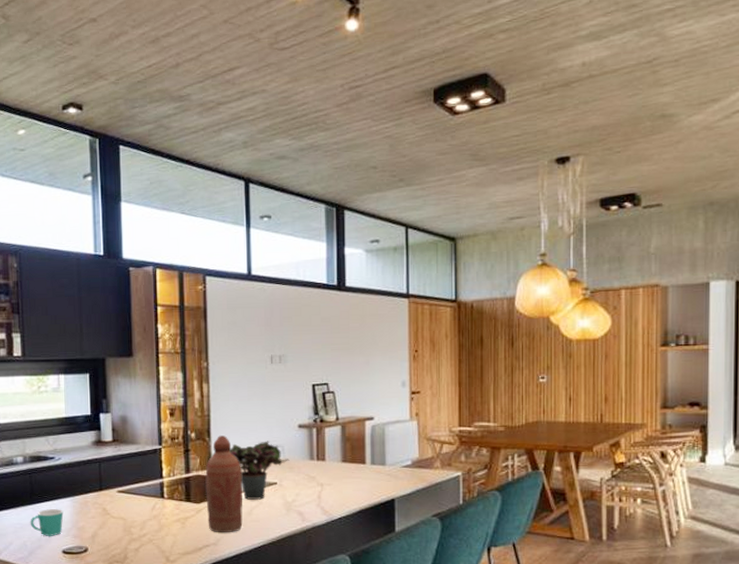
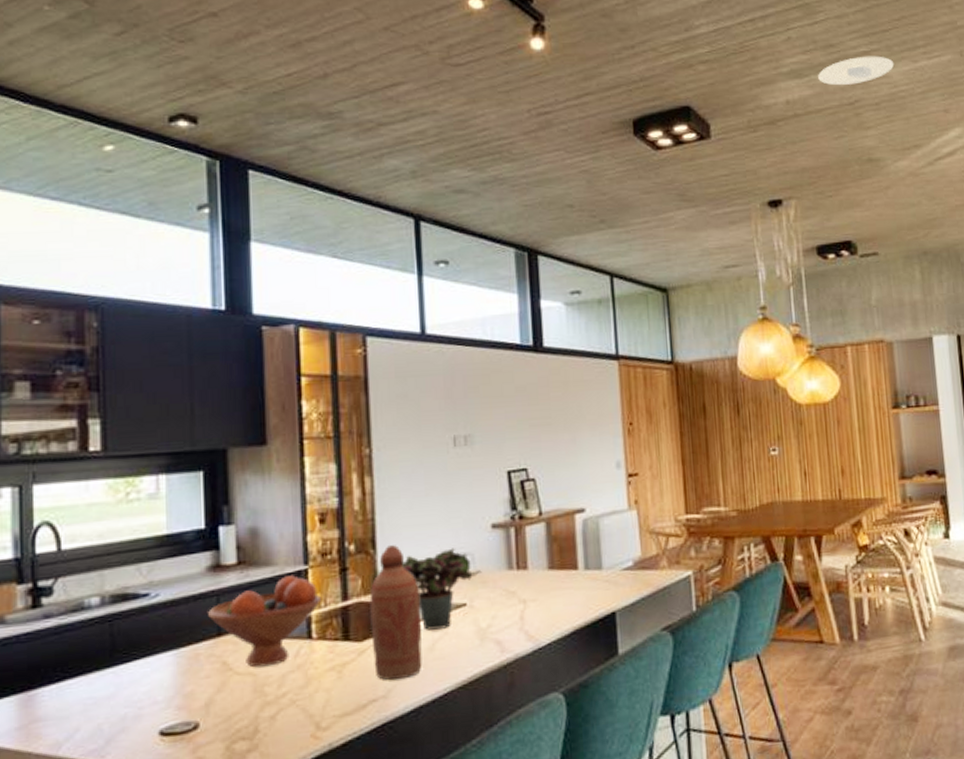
mug: present [30,509,64,536] -> none [108,669,162,713]
fruit bowl: none [93,452,170,514] -> present [208,575,321,668]
recessed light: none [617,12,700,45] -> present [818,56,895,86]

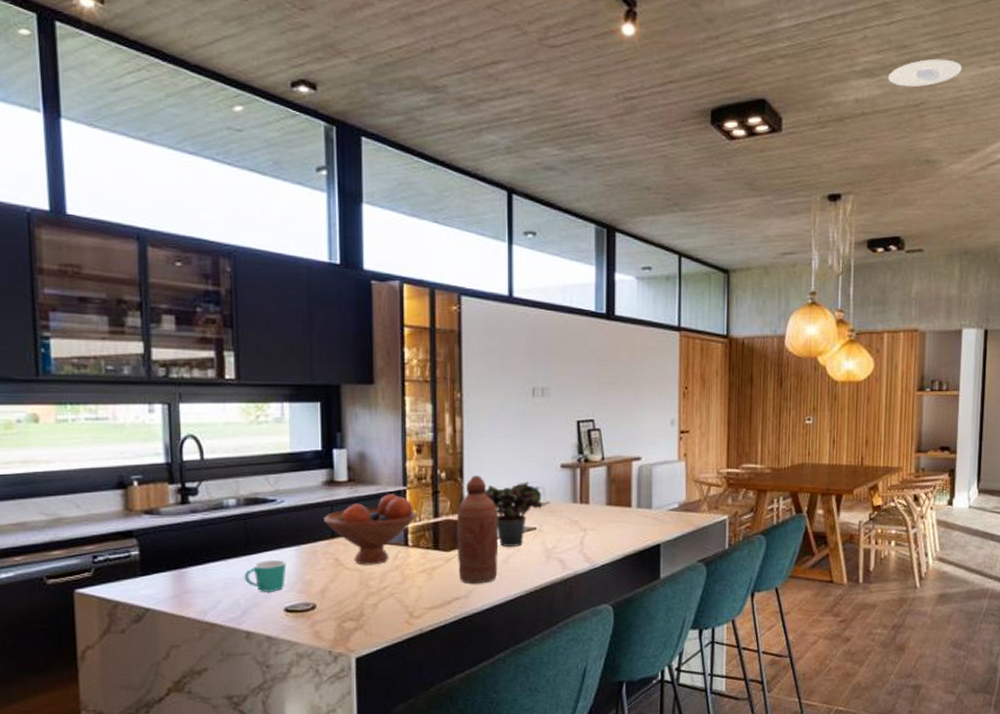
mug: none [108,669,162,713] -> present [244,560,287,592]

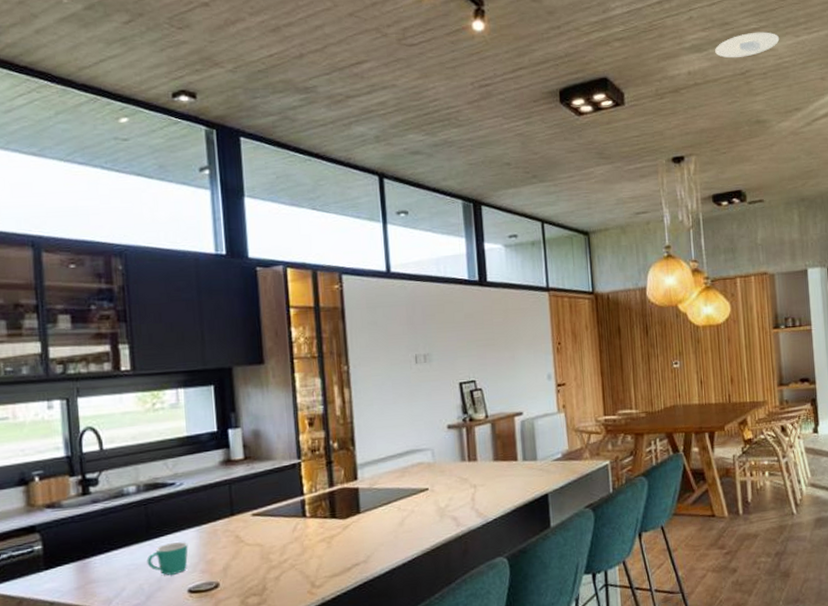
fruit bowl: present [324,494,416,565] -> none [223,467,312,540]
bottle: present [456,476,499,584] -> none [351,443,394,549]
potted plant: present [484,482,551,547] -> none [376,444,440,510]

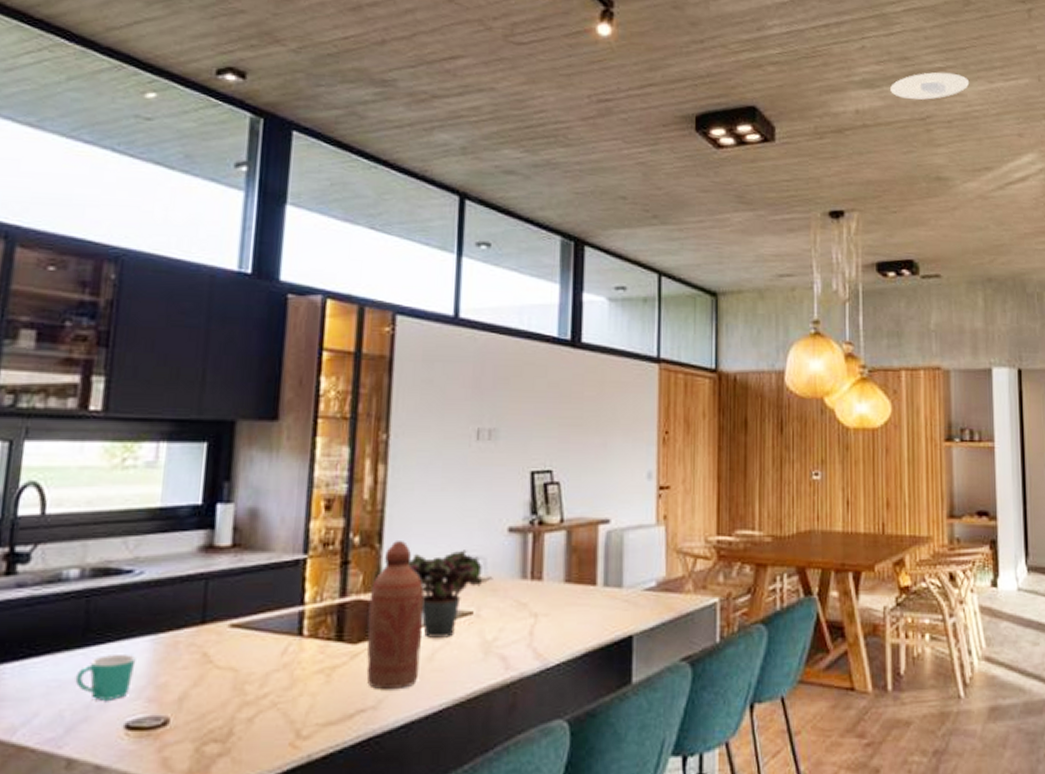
bottle: none [351,443,394,549] -> present [366,541,424,690]
potted plant: none [376,444,440,510] -> present [408,550,493,638]

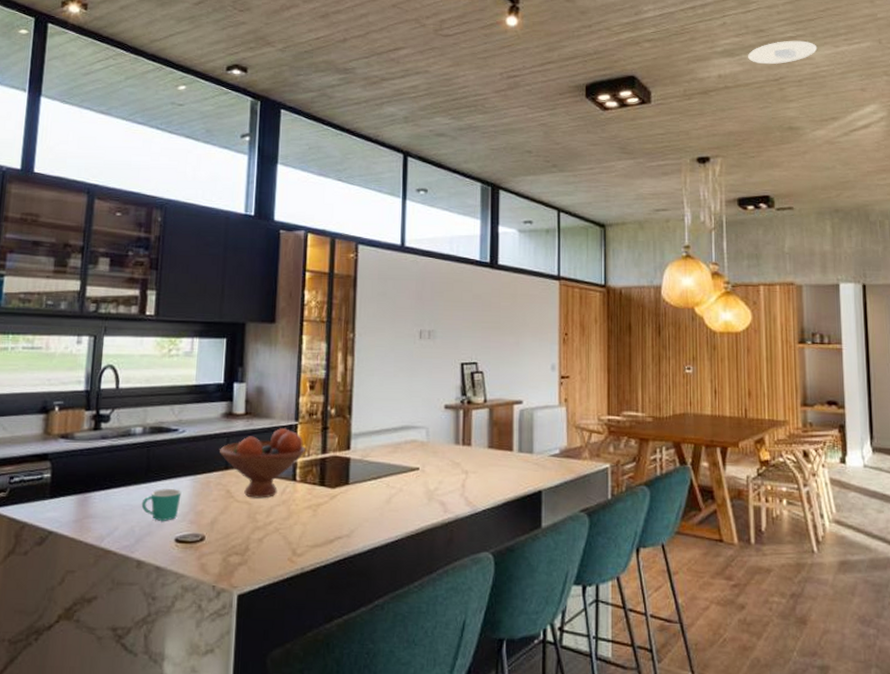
fruit bowl: none [194,564,317,662] -> present [220,428,305,499]
bottle: present [366,541,424,690] -> none [342,413,383,524]
potted plant: present [408,550,493,638] -> none [371,421,434,486]

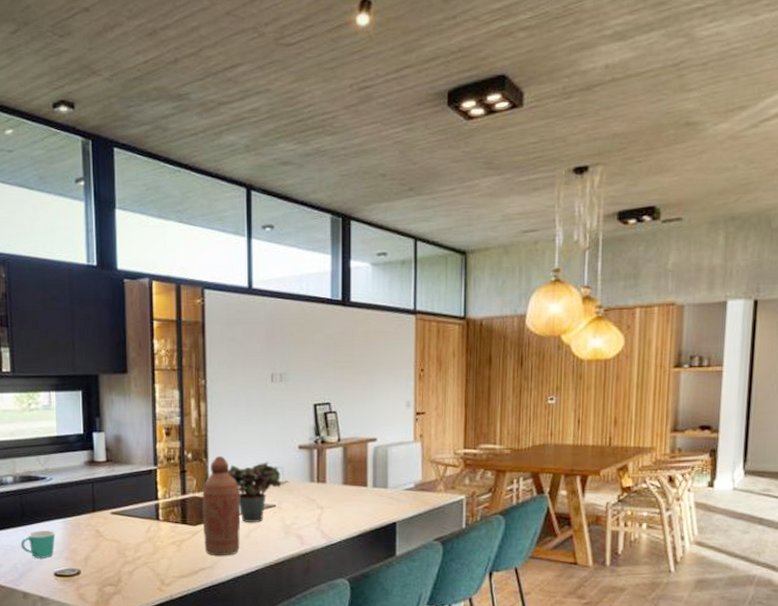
fruit bowl: present [220,428,305,499] -> none [86,473,166,537]
bottle: none [342,413,383,524] -> present [202,456,241,556]
potted plant: none [371,421,434,486] -> present [227,462,289,522]
recessed light: present [748,40,818,65] -> none [643,11,731,47]

